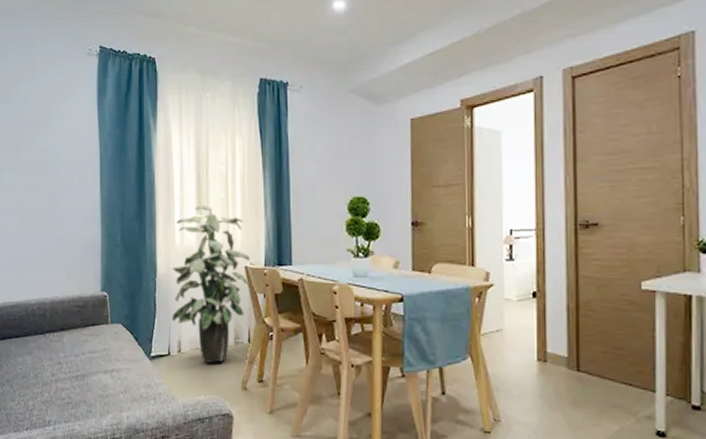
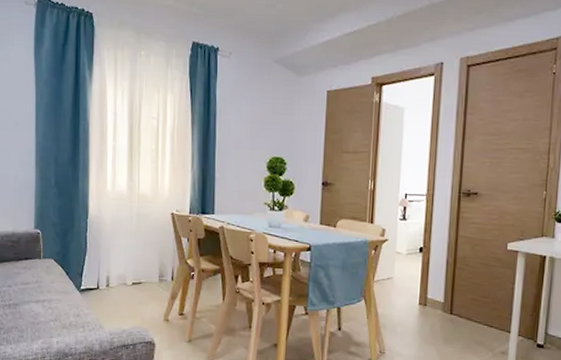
indoor plant: present [171,205,250,363] -> none [101,155,176,297]

